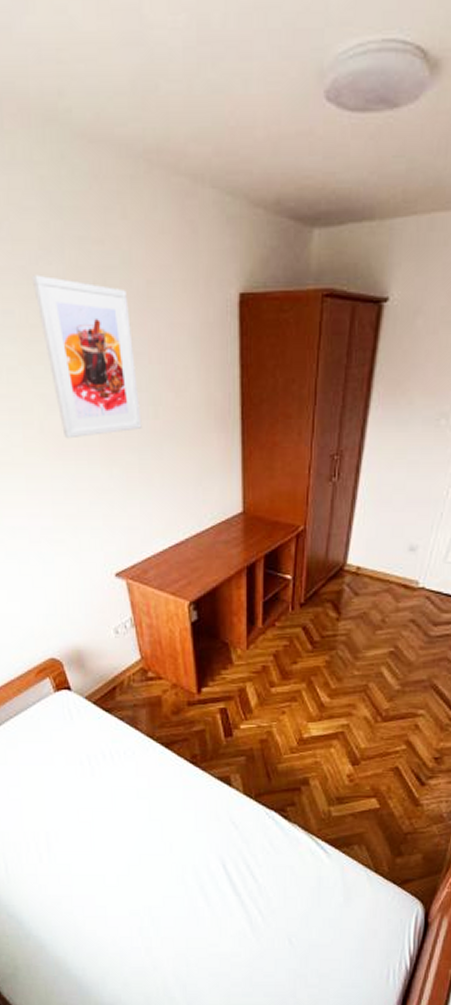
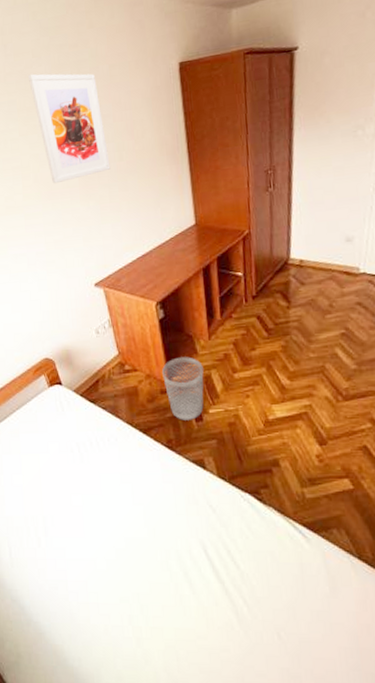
wastebasket: none [191,666,238,735] -> present [162,357,204,420]

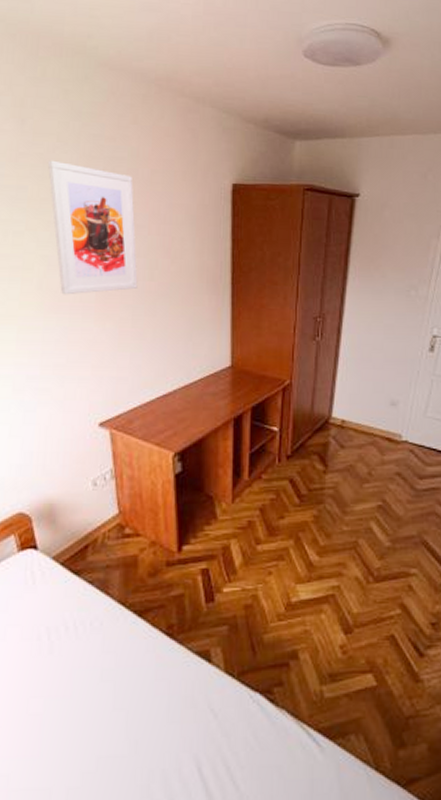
wastebasket: present [162,357,204,420] -> none [171,522,222,600]

